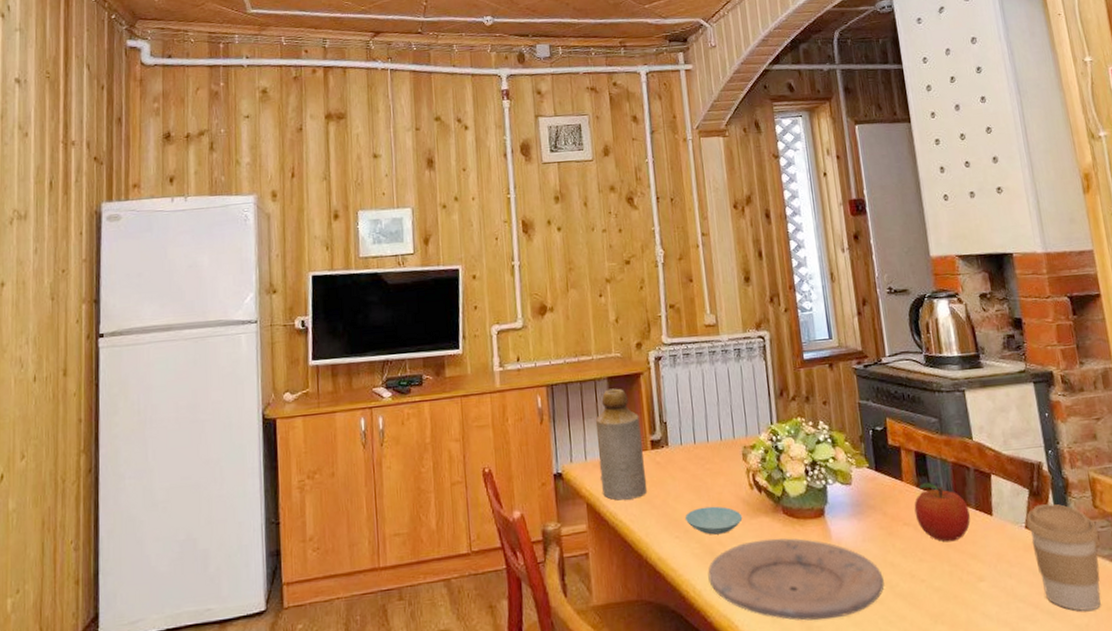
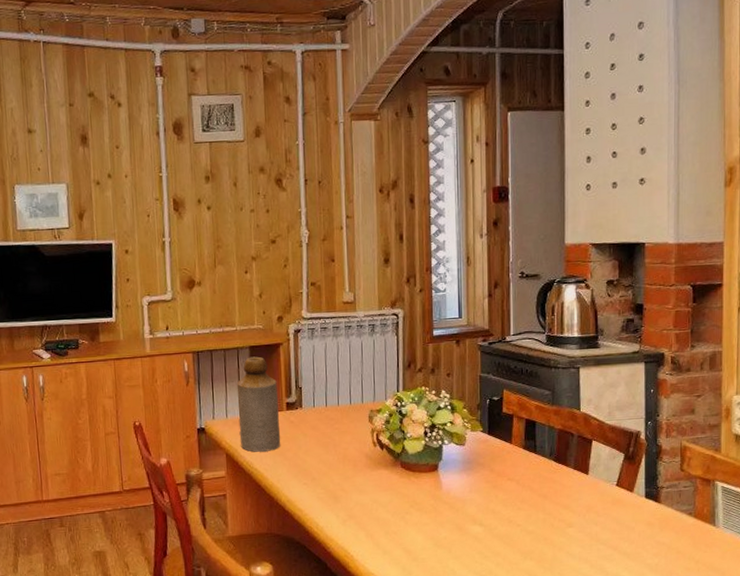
saucer: present [685,506,743,535] -> none [314,459,365,483]
plate: present [708,538,884,621] -> none [330,487,484,554]
fruit: present [914,482,971,542] -> none [519,445,568,495]
coffee cup: present [1026,503,1101,611] -> none [617,466,681,553]

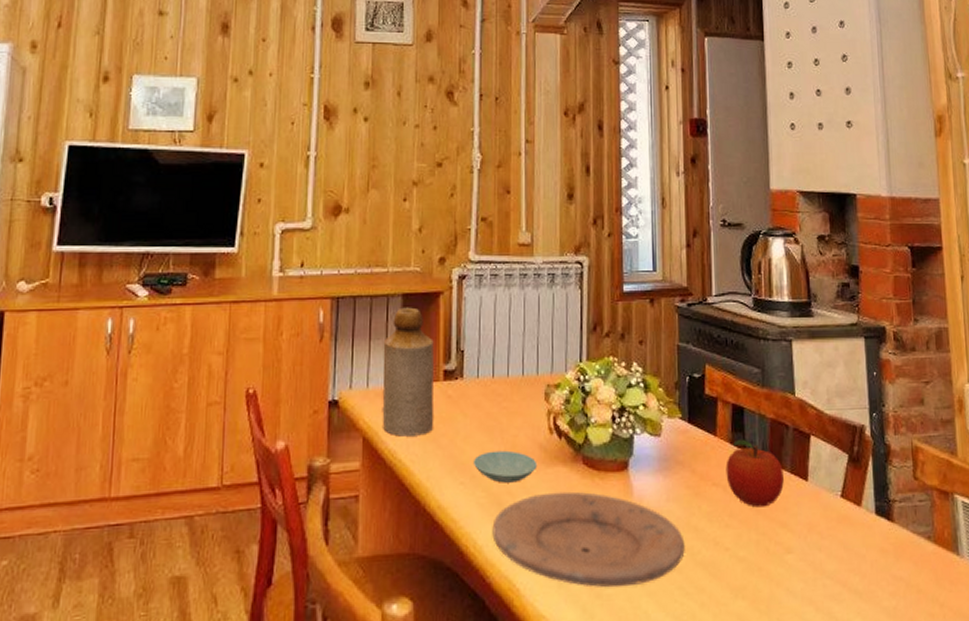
saucer: none [314,459,365,483] -> present [474,450,538,483]
plate: none [330,487,484,554] -> present [492,491,685,588]
fruit: none [519,445,568,495] -> present [725,439,784,508]

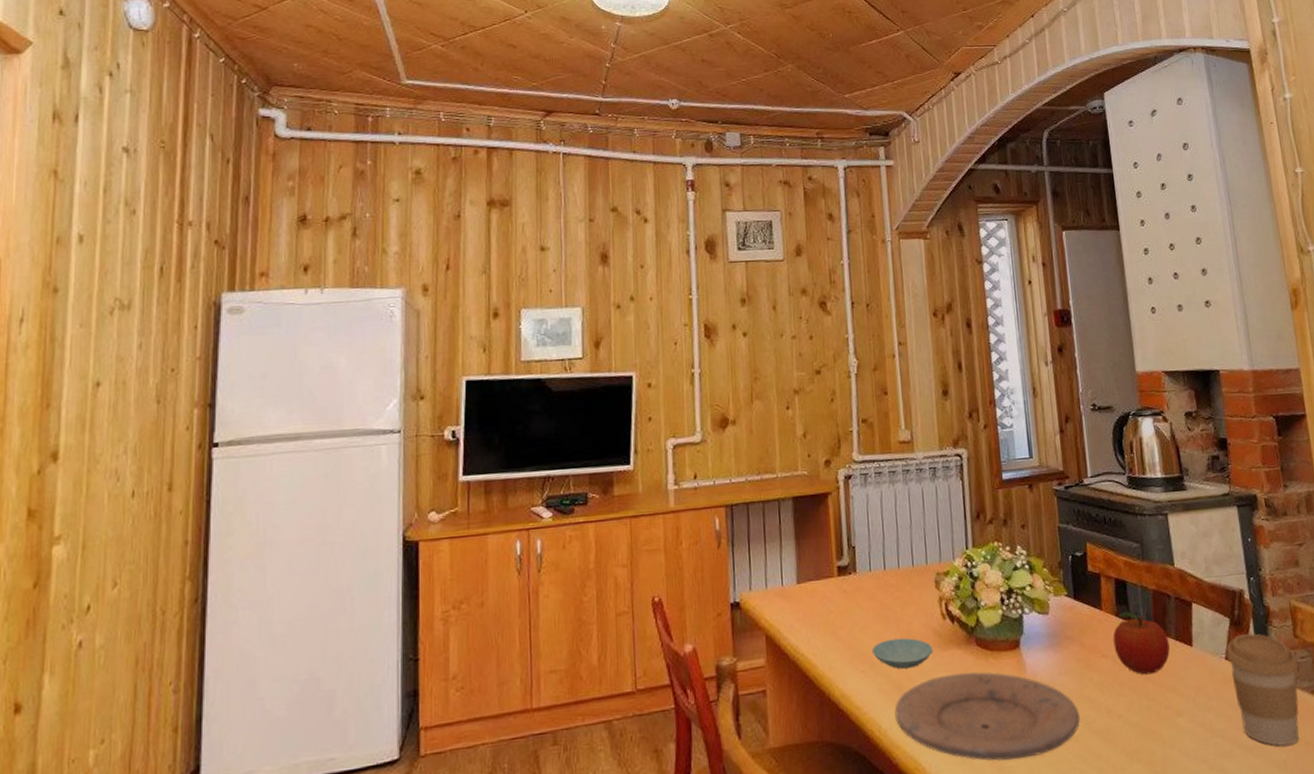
bottle: present [382,307,434,437] -> none [778,509,832,632]
coffee cup: none [842,472,916,592] -> present [1226,633,1299,746]

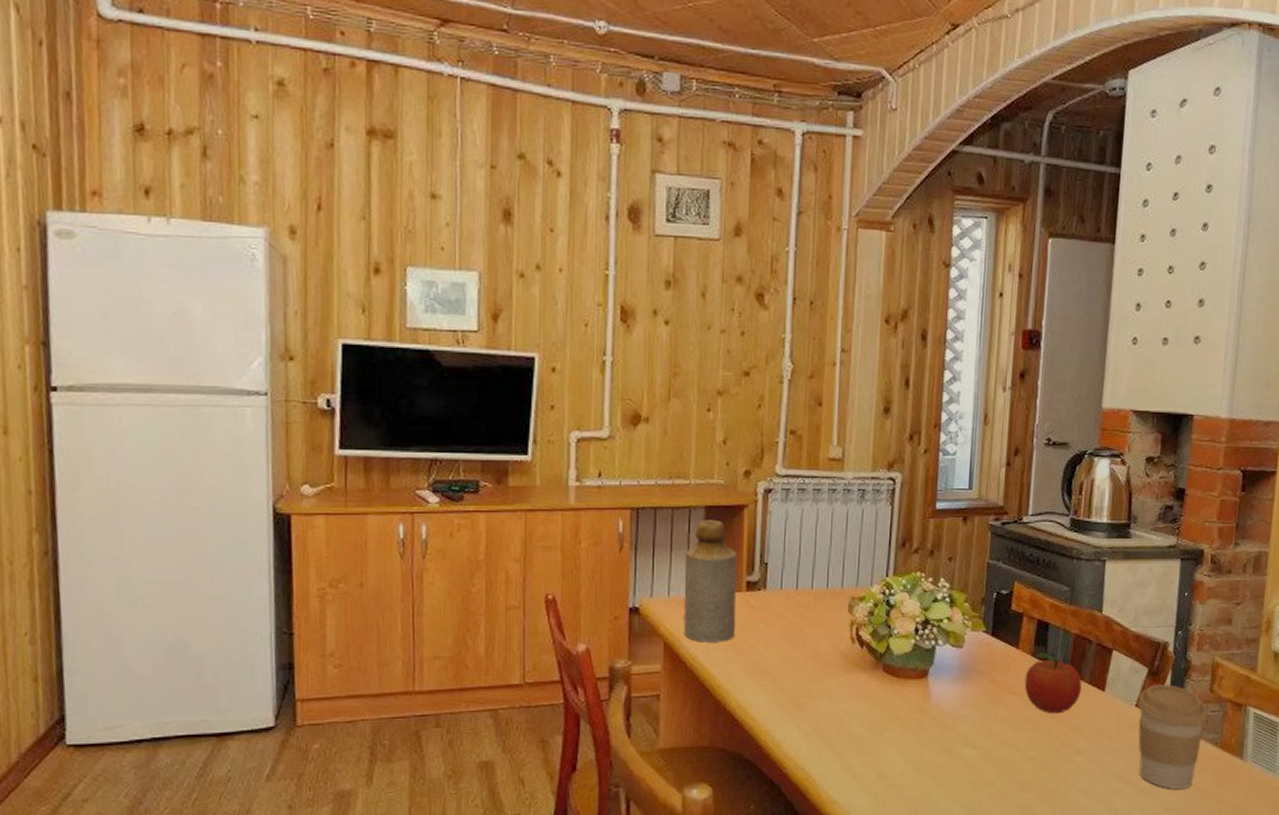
bottle: none [778,509,832,632] -> present [683,519,737,642]
saucer: present [872,637,934,669] -> none [775,657,838,687]
plate: present [895,672,1080,761] -> none [790,695,978,780]

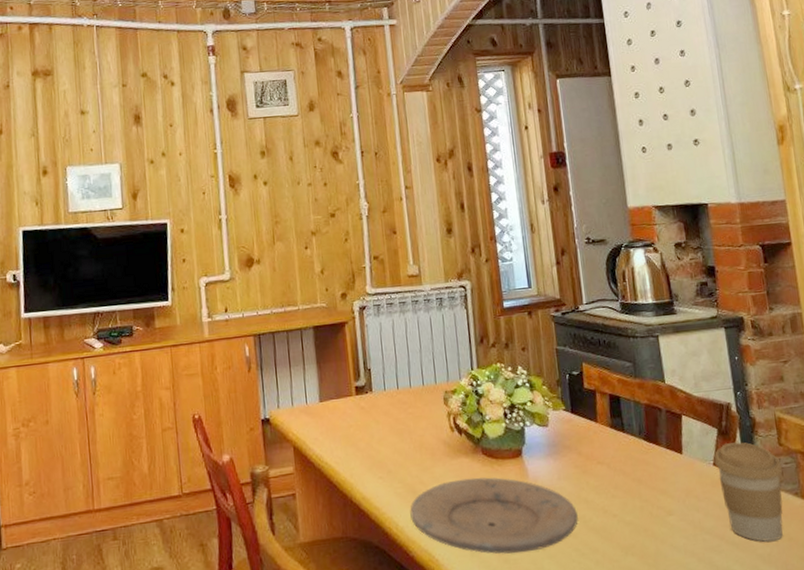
bottle: present [683,519,737,642] -> none [301,337,352,444]
plate: none [790,695,978,780] -> present [410,477,578,554]
fruit: present [1024,652,1082,714] -> none [607,423,661,479]

